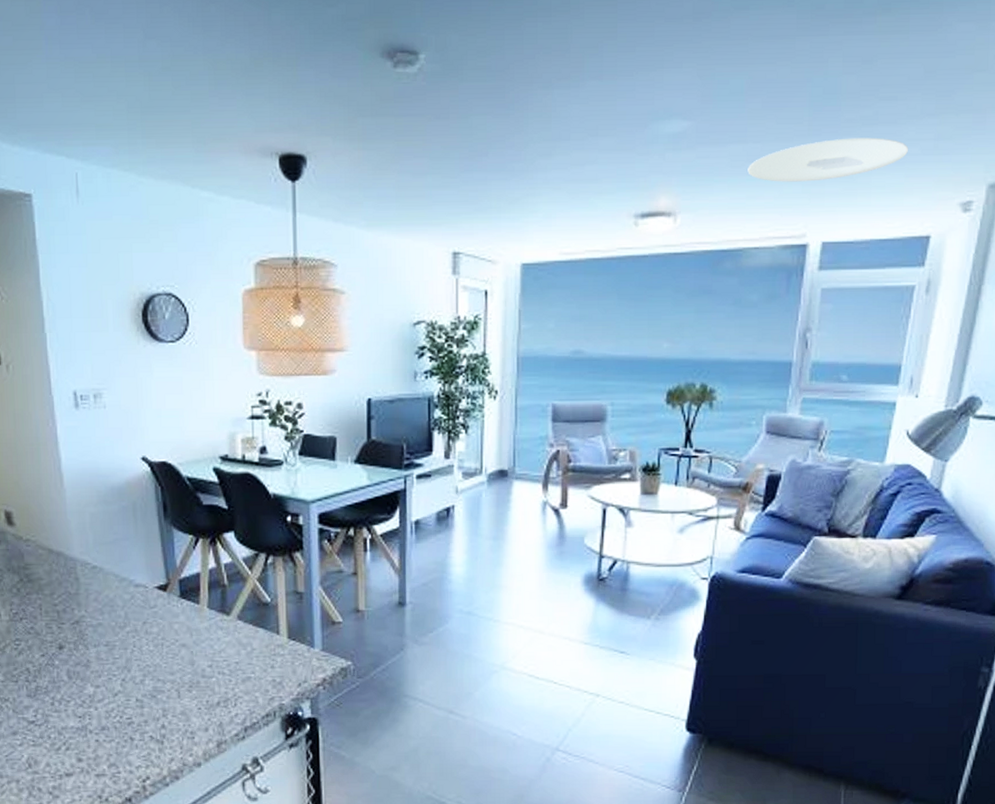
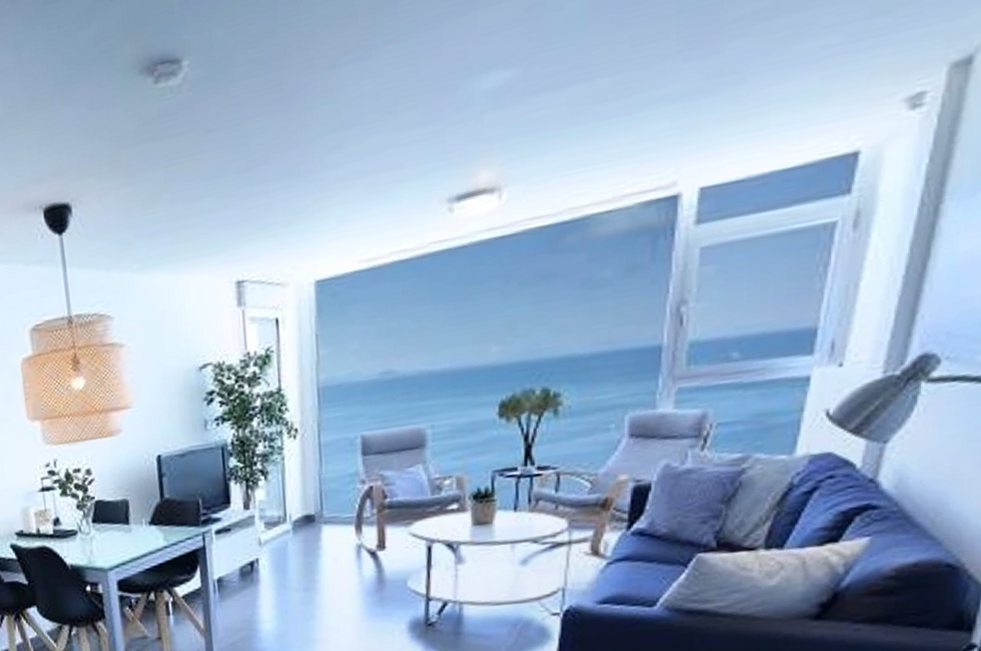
ceiling light: present [748,137,909,182] -> none [594,31,826,124]

